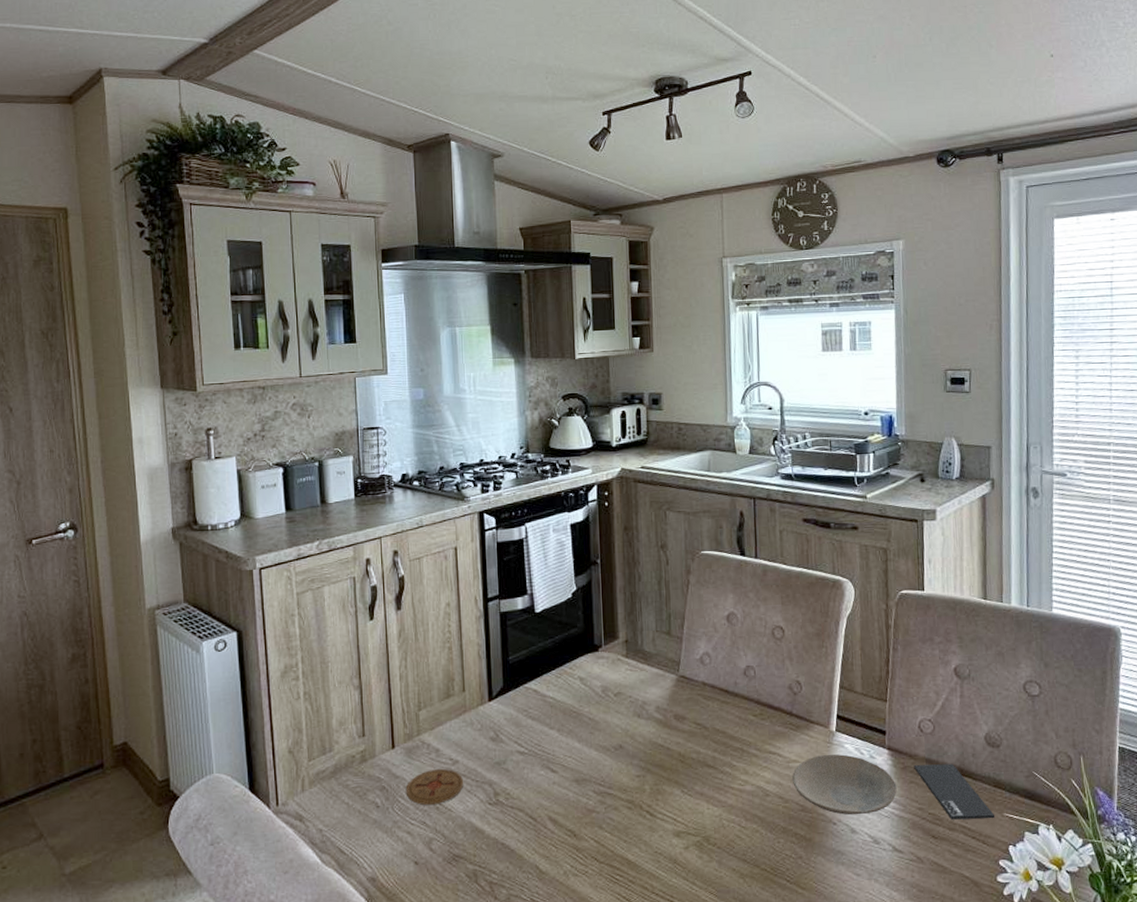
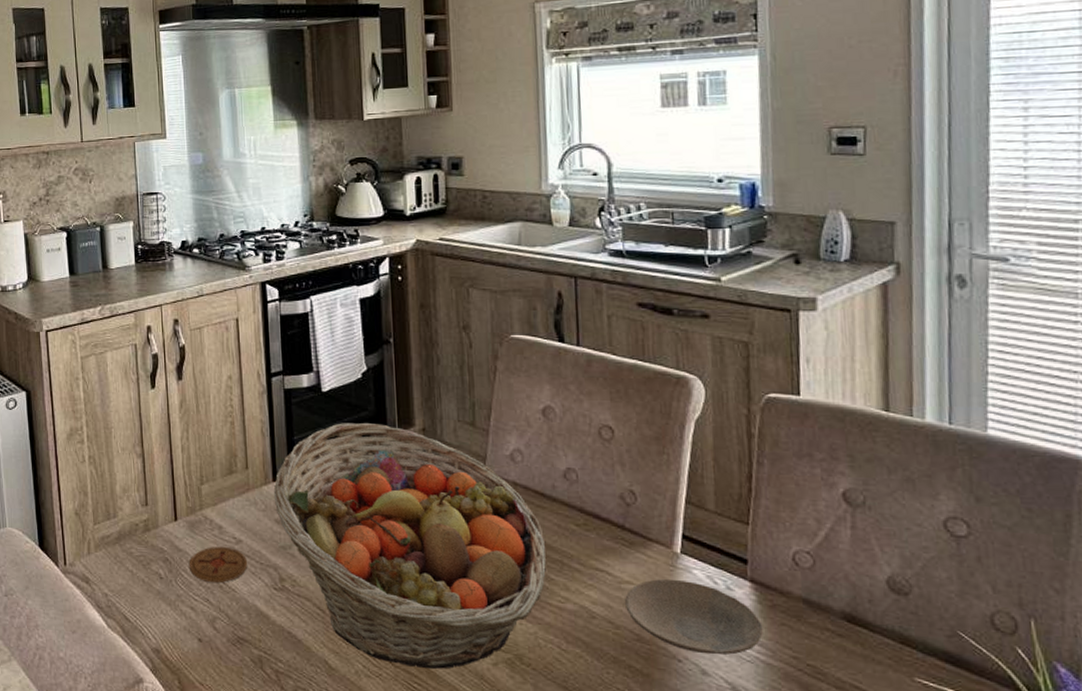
fruit basket: none [489,639,730,861] -> present [273,423,547,669]
smartphone: present [914,763,995,820] -> none [786,605,902,683]

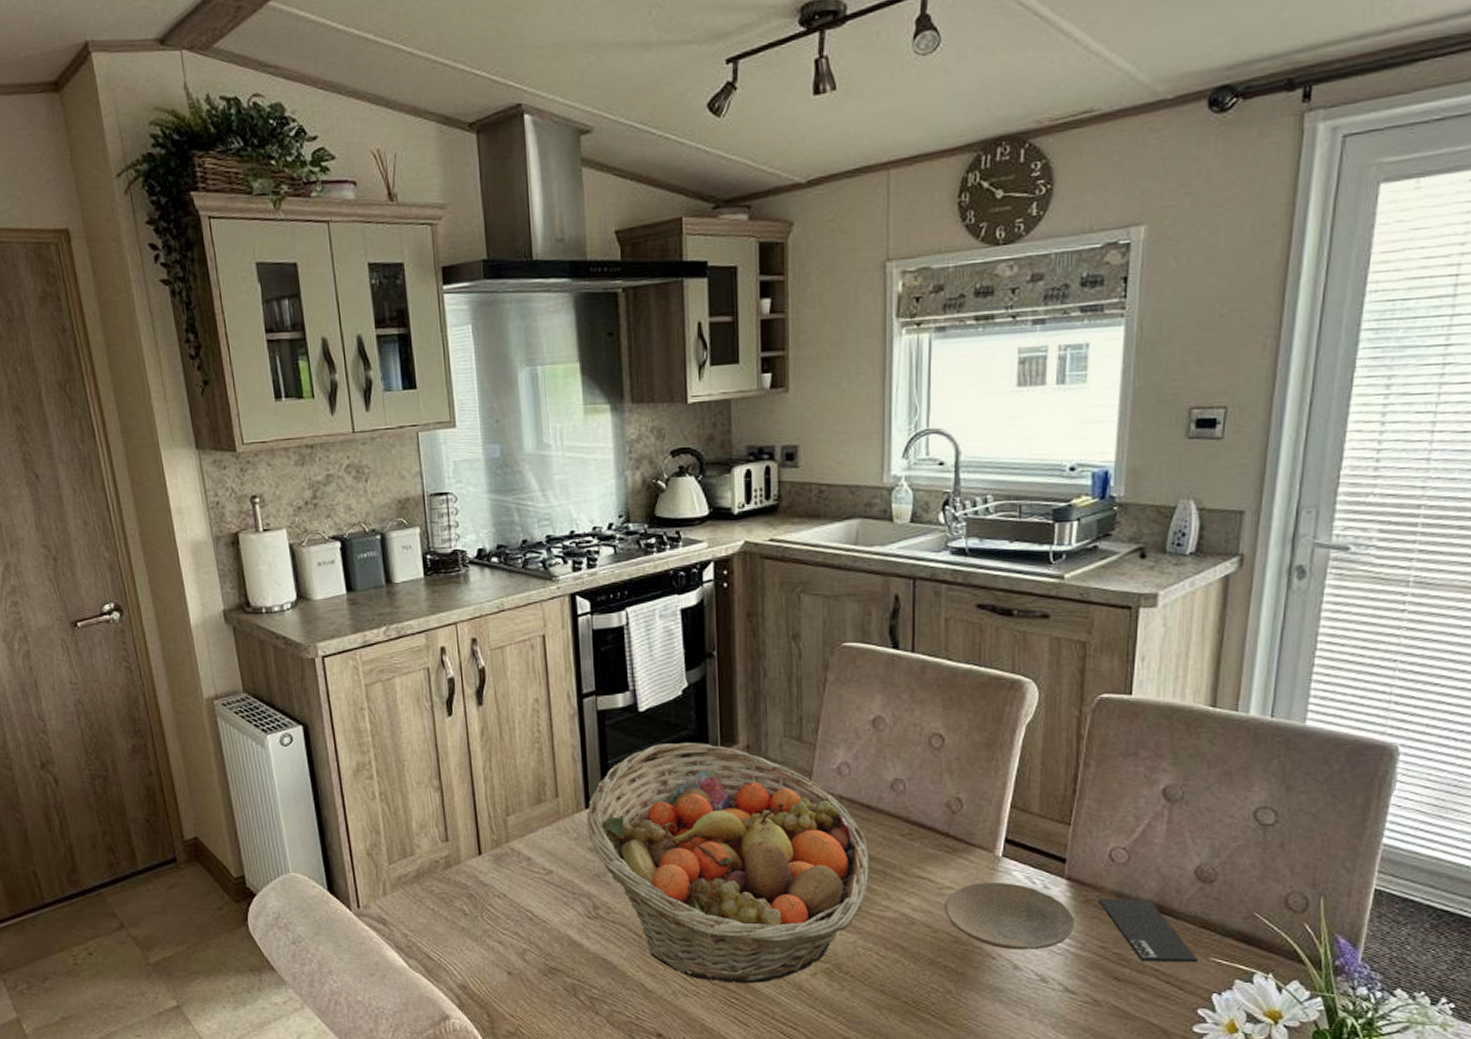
coaster: present [188,546,247,583] -> none [495,878,558,916]
smartphone: none [786,605,902,683] -> present [1099,899,1199,963]

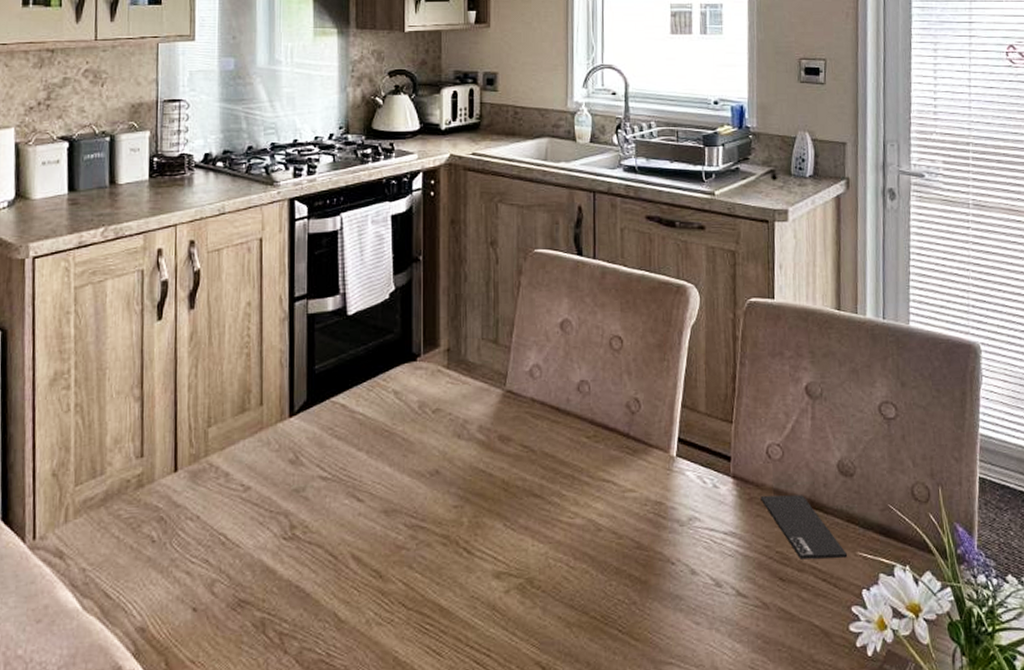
fruit basket: present [586,743,870,983] -> none [289,346,559,607]
plate: present [945,881,1075,950] -> none [628,482,742,554]

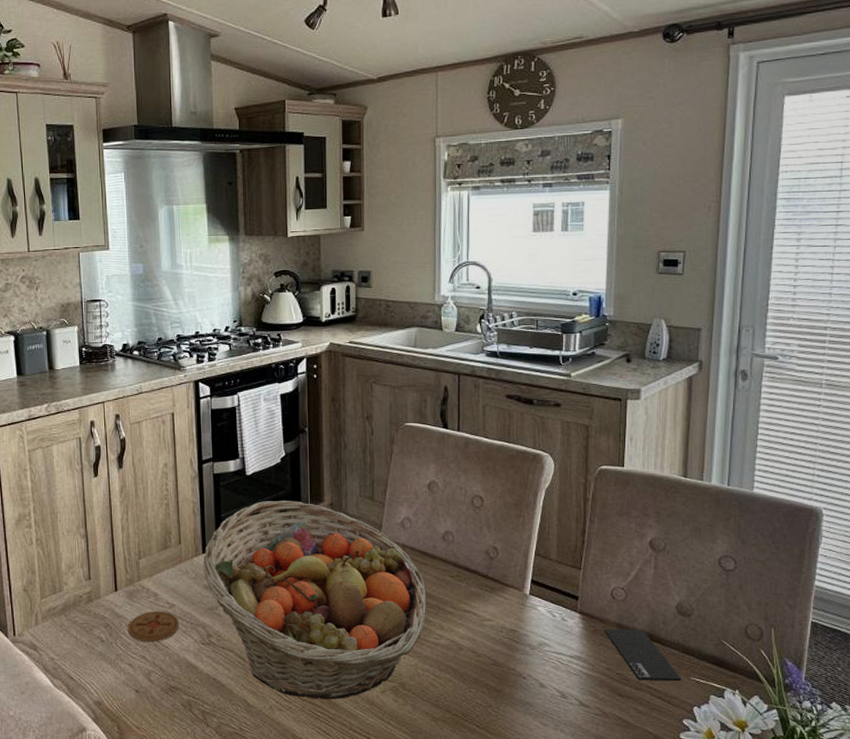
coaster: none [187,496,255,540] -> present [127,611,179,643]
fruit basket: none [289,346,559,607] -> present [203,501,427,699]

